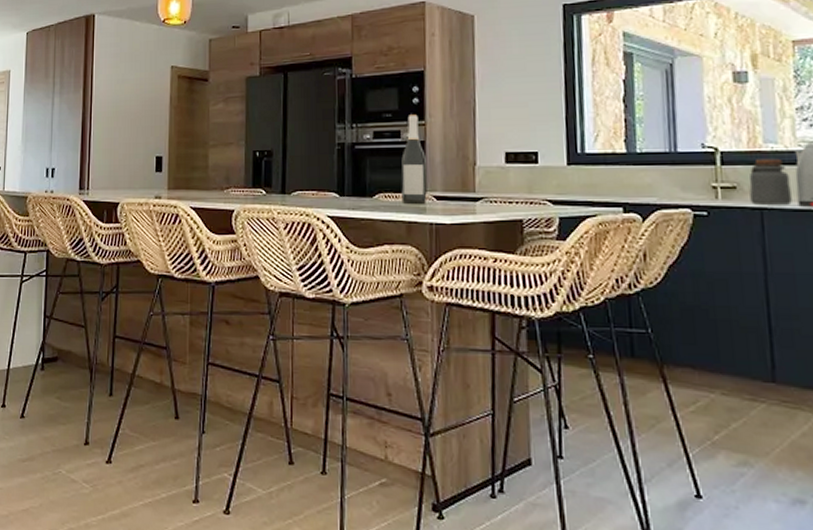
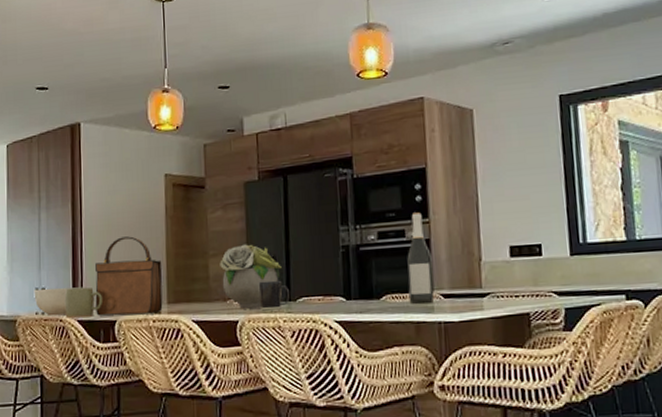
bowl: none [44,168,93,195] -> present [34,287,87,317]
mug: none [72,169,108,199] -> present [64,287,103,319]
handbag: none [100,123,165,199] -> present [95,236,163,316]
flower arrangement: none [219,137,278,199] -> present [220,244,282,309]
mug: none [255,173,285,202] -> present [258,280,290,311]

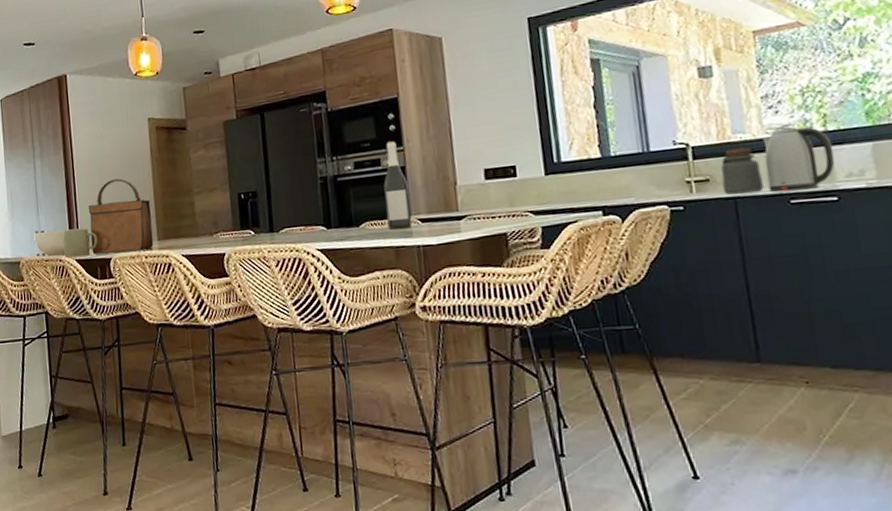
flower arrangement: present [220,244,282,309] -> none [204,180,263,242]
mug: present [258,280,290,311] -> none [241,213,273,243]

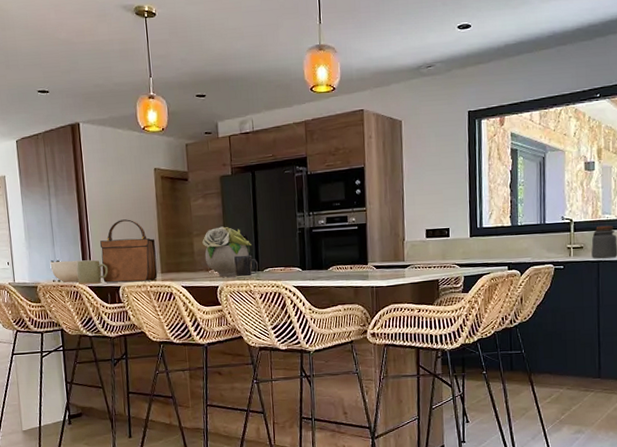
flower arrangement: none [204,180,263,242] -> present [202,226,252,277]
mug: none [241,213,273,243] -> present [233,254,259,279]
wine bottle: present [383,141,412,231] -> none [348,203,369,274]

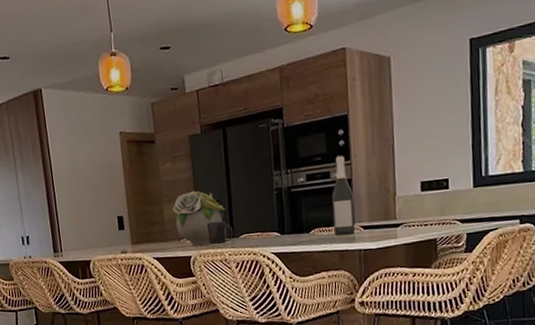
bowl: present [50,260,94,283] -> none [20,233,64,260]
mug: present [76,260,109,285] -> none [46,234,78,260]
handbag: present [100,219,158,283] -> none [68,188,128,257]
wine bottle: none [348,203,369,274] -> present [332,155,356,236]

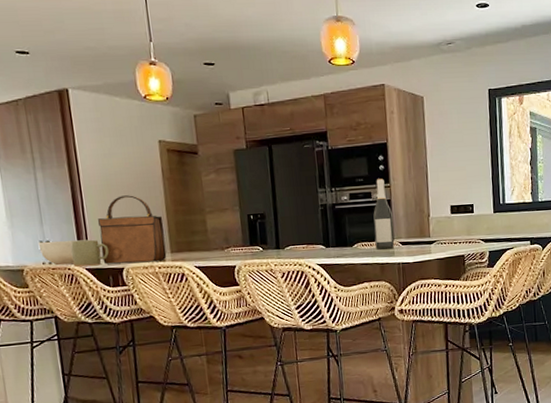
bowl: none [20,233,64,260] -> present [38,239,92,266]
mug: none [46,234,78,260] -> present [70,240,109,267]
handbag: none [68,188,128,257] -> present [98,195,167,264]
flower arrangement: present [172,191,225,246] -> none [216,203,271,256]
mug: present [206,220,234,247] -> none [251,232,279,257]

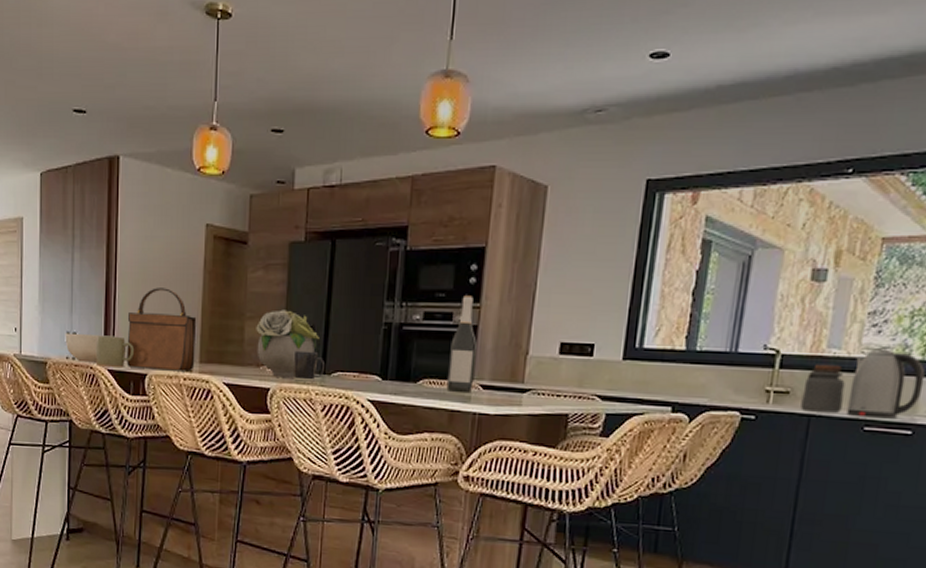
flower arrangement: none [216,203,271,256] -> present [256,310,319,378]
mug: none [251,232,279,257] -> present [293,350,326,382]

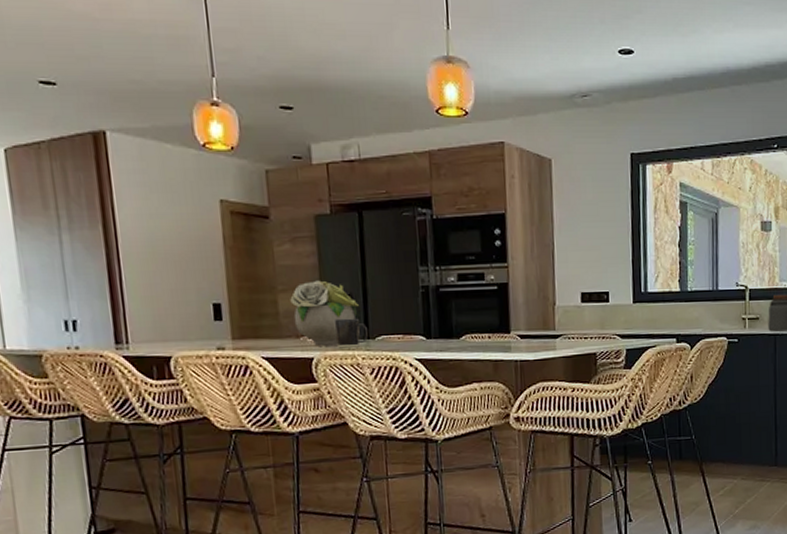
bowl: present [65,332,119,363] -> none [61,320,132,352]
mug: present [95,335,135,369] -> none [103,320,154,354]
handbag: present [127,288,197,372] -> none [140,266,227,352]
wine bottle: present [446,295,477,394] -> none [486,257,512,345]

